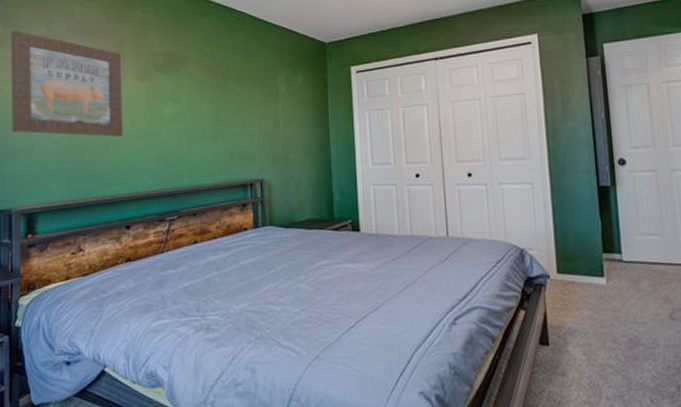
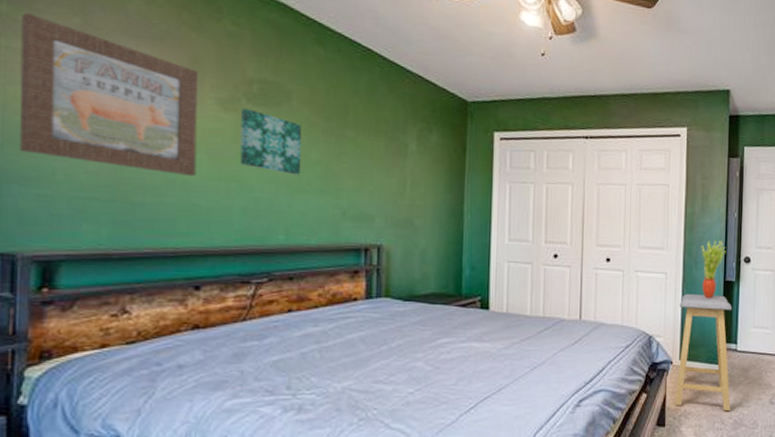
wall art: none [152,77,197,127] -> present [240,108,302,175]
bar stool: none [550,202,623,328] -> present [675,293,733,411]
potted plant: none [567,143,596,206] -> present [701,239,726,298]

